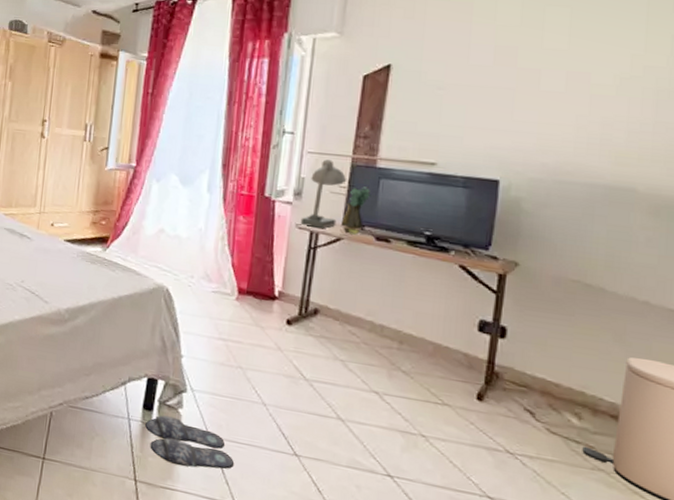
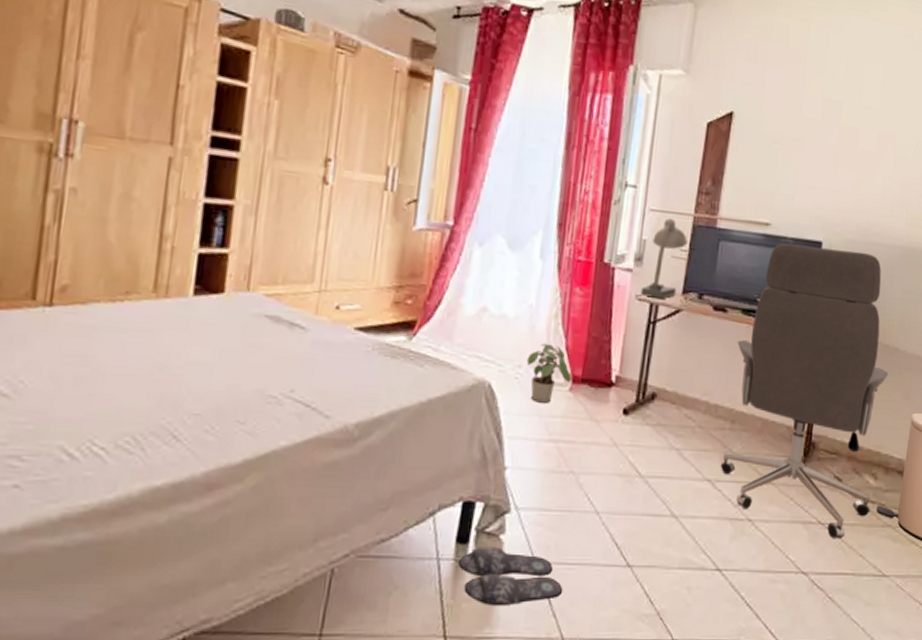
potted plant: none [198,260,237,308] -> present [526,343,571,403]
vase: present [342,186,371,235] -> none [681,250,711,305]
office chair: none [388,180,593,472] -> present [720,242,889,538]

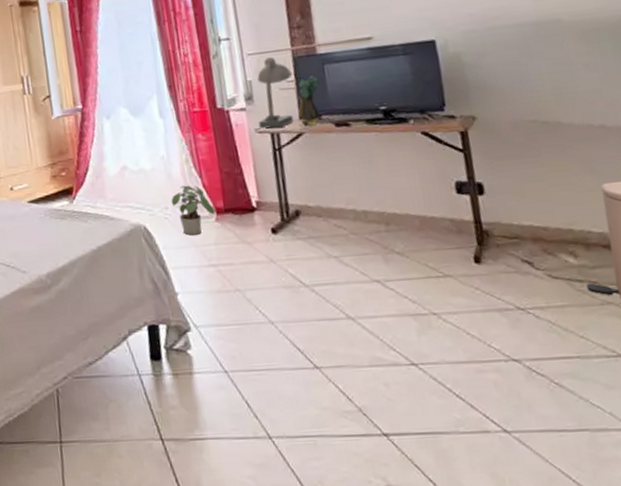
slippers: present [458,546,563,607] -> none [157,360,258,412]
vase: none [681,250,711,305] -> present [298,75,320,127]
office chair: present [720,242,889,538] -> none [369,38,580,322]

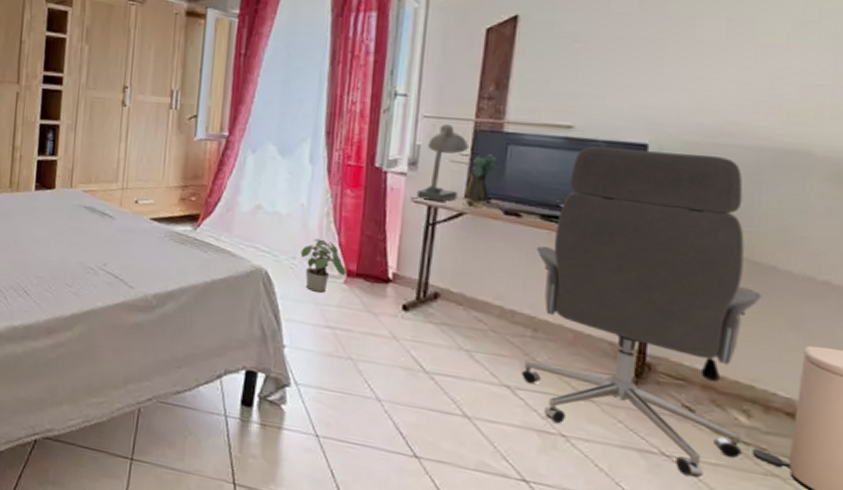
office chair: none [369,38,580,322] -> present [521,145,763,477]

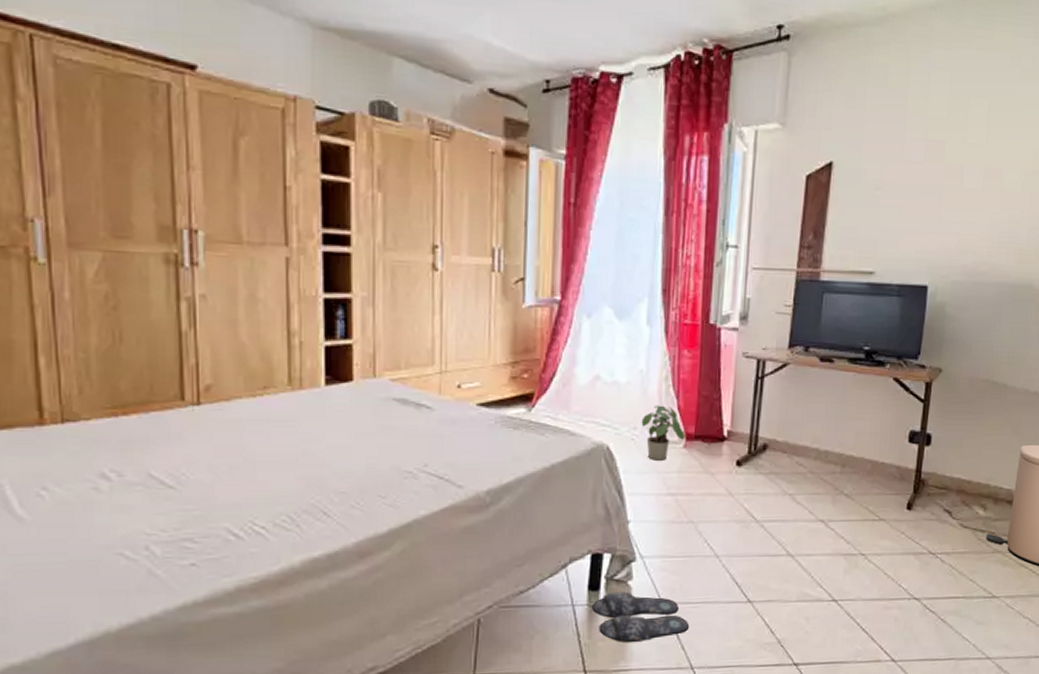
slippers: none [244,411,346,473] -> present [592,591,690,643]
desk lamp: present [416,124,470,203] -> none [747,275,792,356]
vase: present [464,154,498,209] -> none [788,303,815,358]
office chair: present [521,145,763,477] -> none [832,289,997,566]

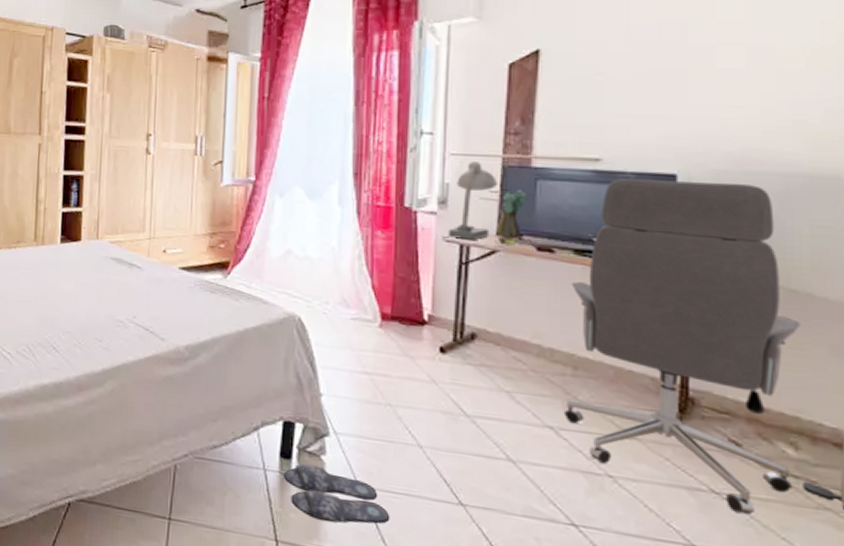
potted plant: present [641,405,685,461] -> none [333,282,380,338]
desk lamp: none [747,275,792,356] -> present [448,161,498,241]
vase: none [788,303,815,358] -> present [496,190,528,246]
office chair: none [832,289,997,566] -> present [563,177,802,514]

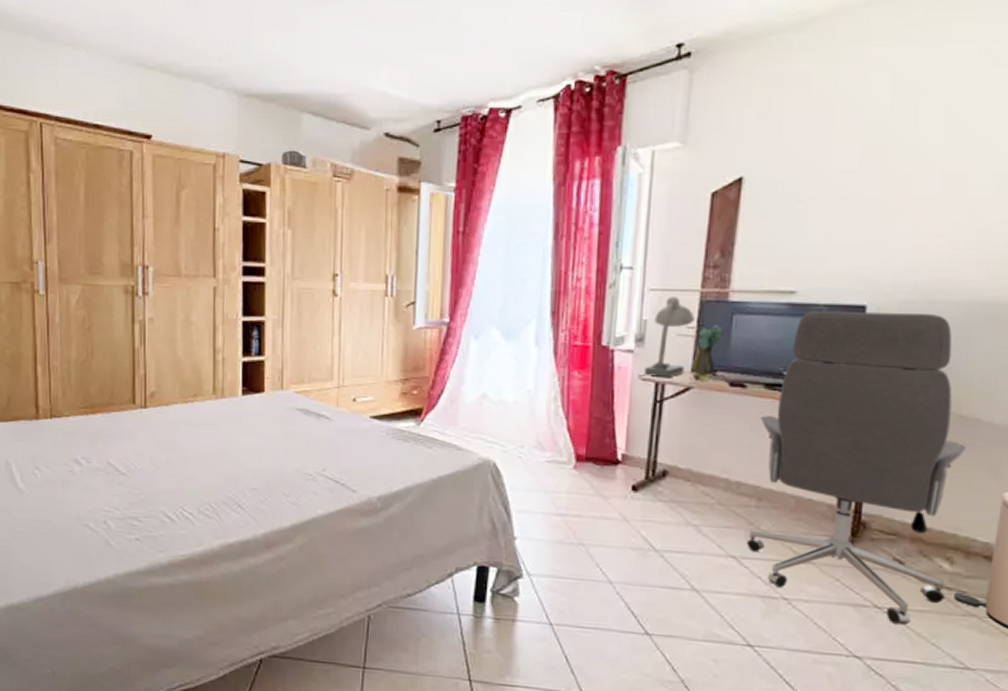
slippers: present [284,463,390,525] -> none [478,606,580,660]

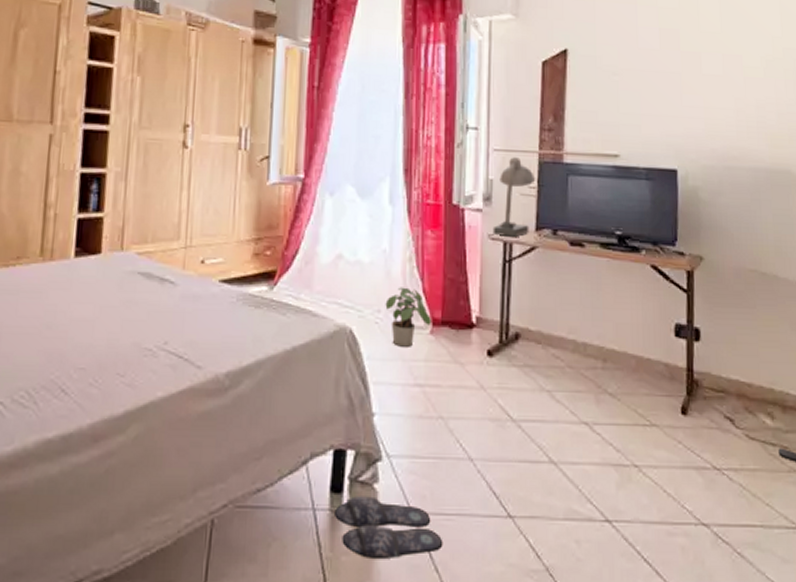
slippers: none [478,606,580,660] -> present [335,496,443,560]
potted plant: none [529,425,575,480] -> present [385,287,431,347]
vase: present [691,325,724,382] -> none [535,185,561,241]
office chair: present [746,310,967,625] -> none [596,173,772,485]

